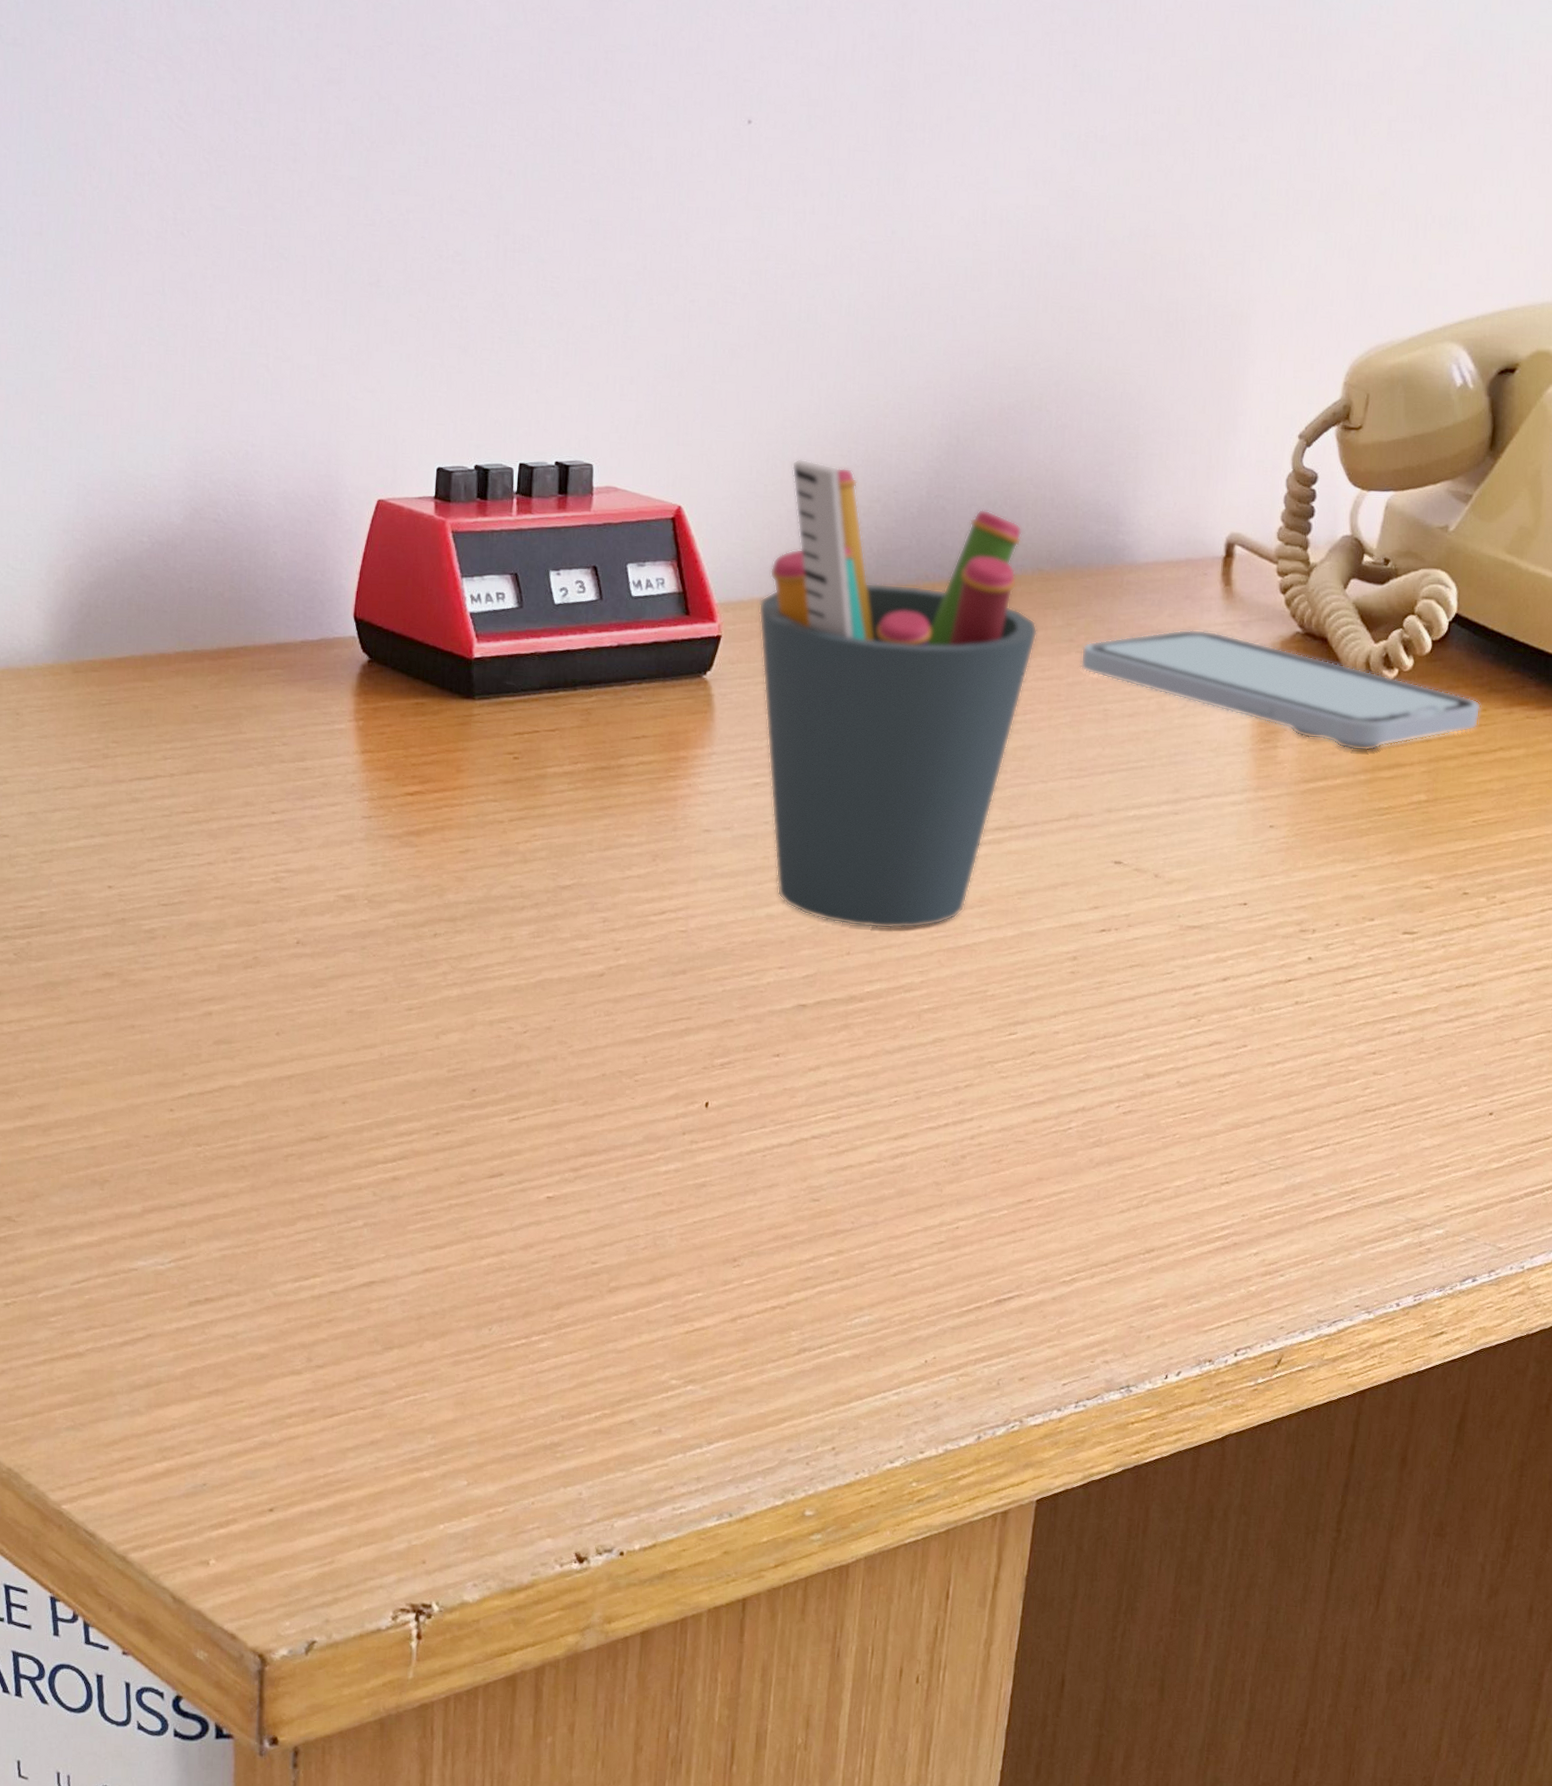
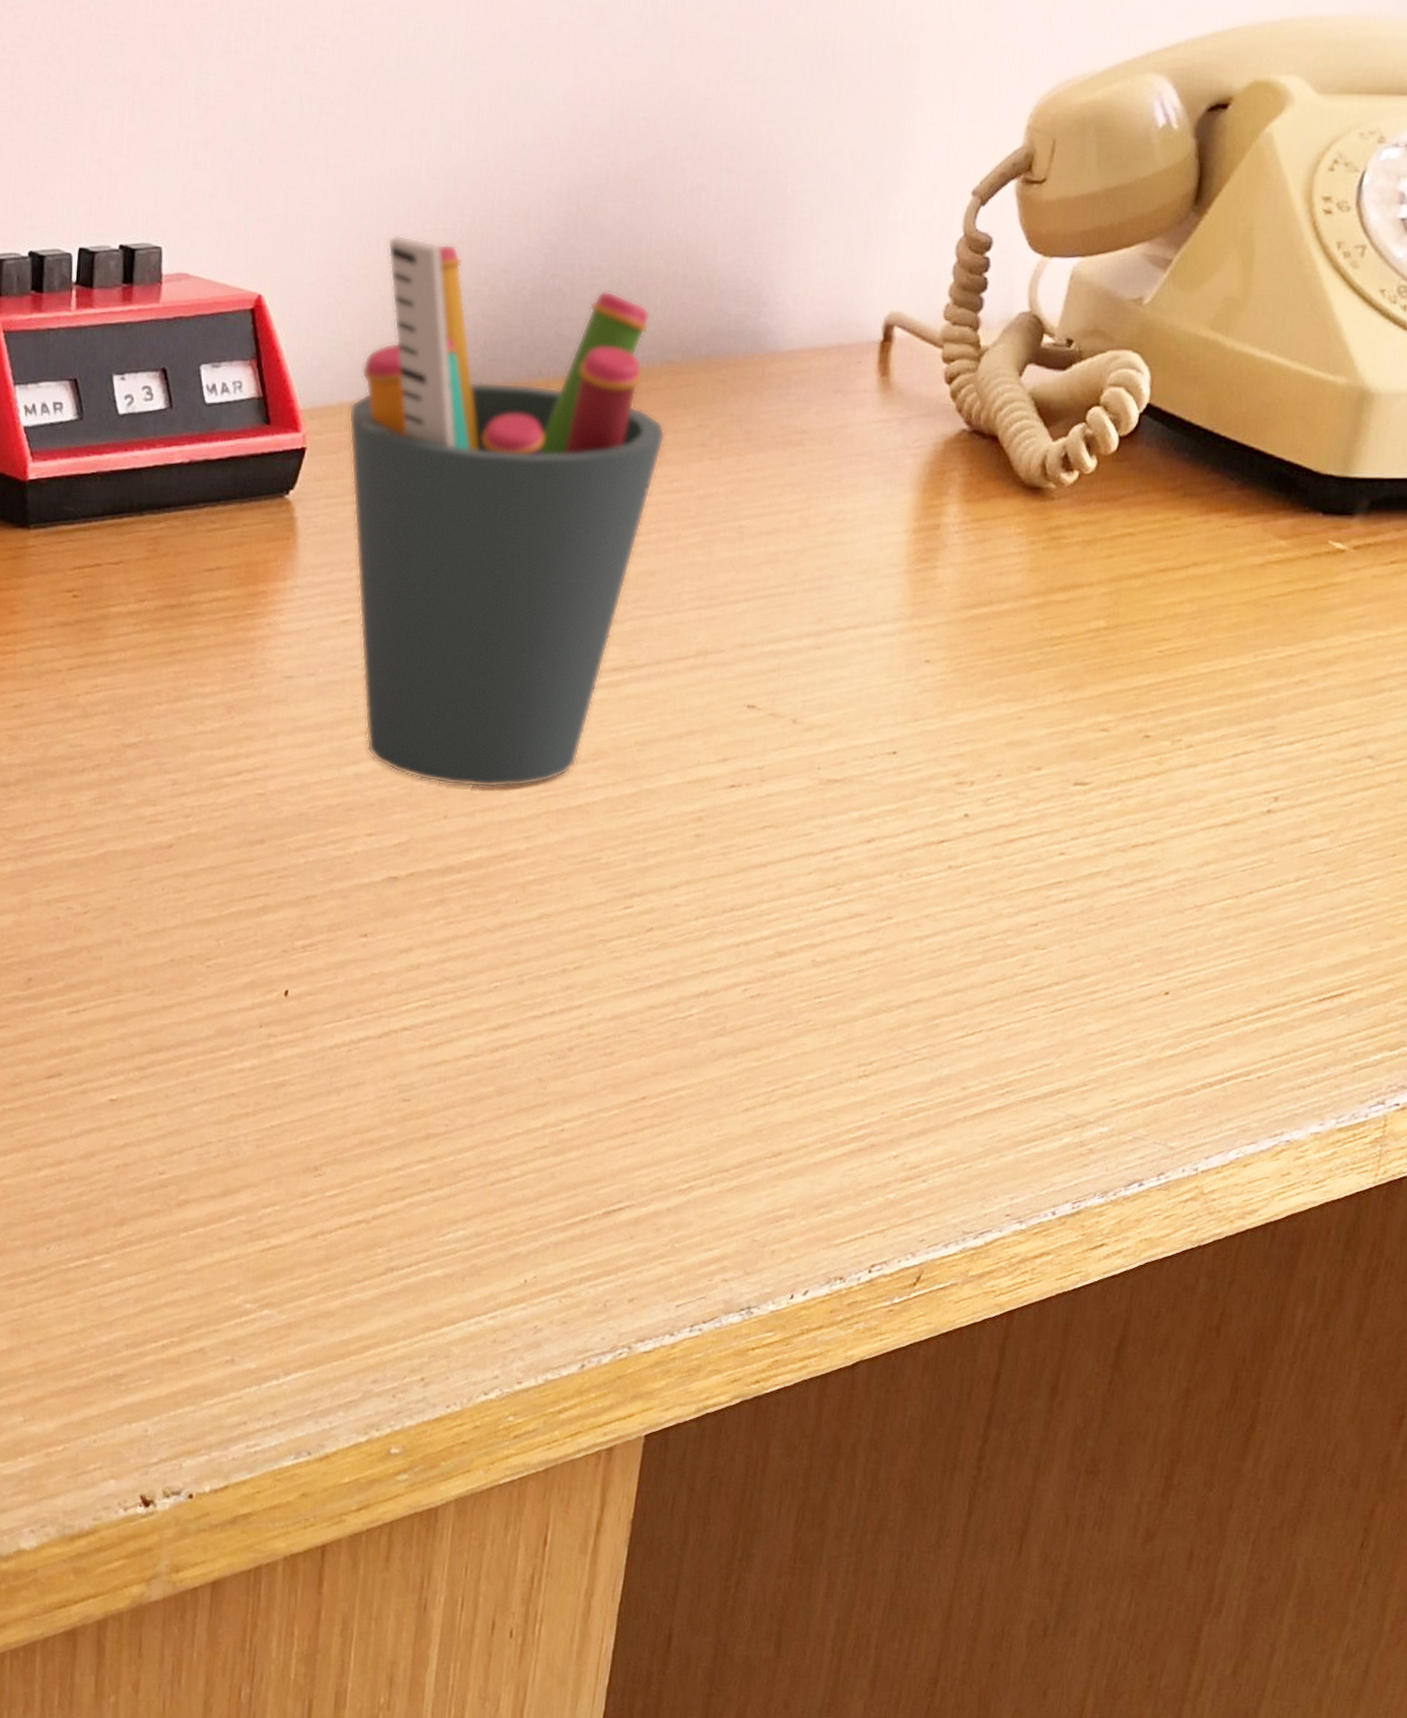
smartphone: present [1080,629,1481,752] -> none [713,428,1173,571]

